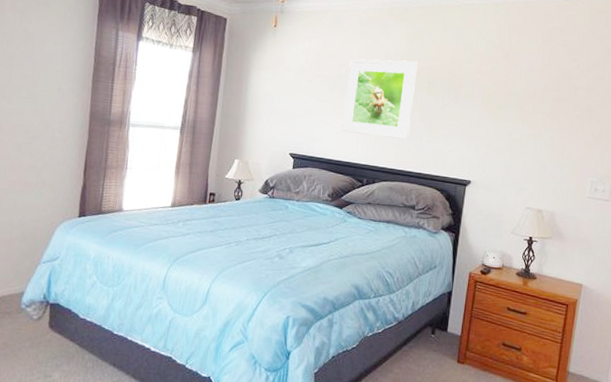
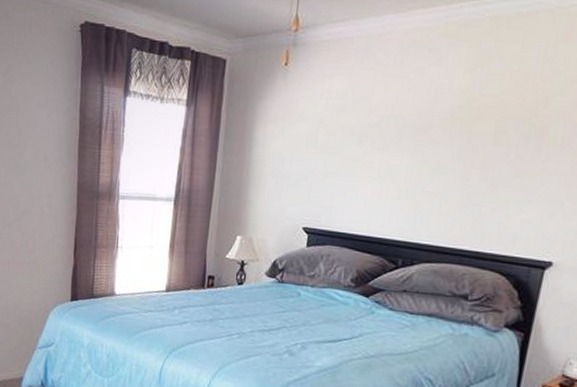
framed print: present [341,59,419,140] -> none [370,97,483,207]

